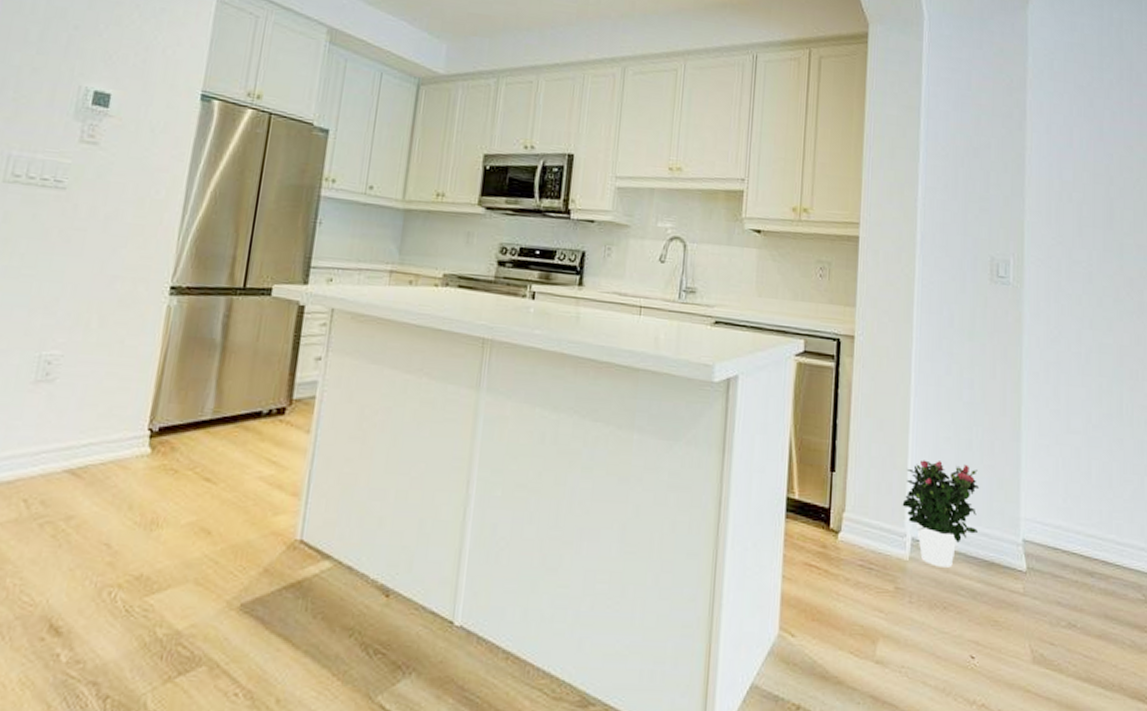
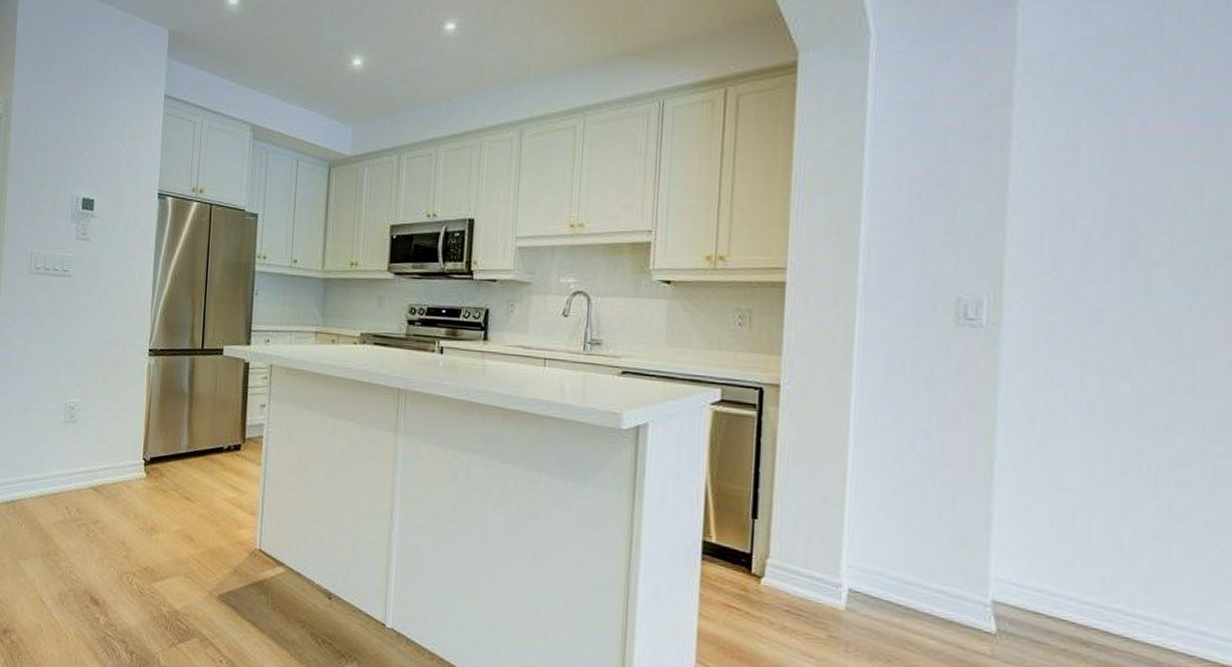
potted flower: present [902,460,980,568] -> none [837,511,936,622]

